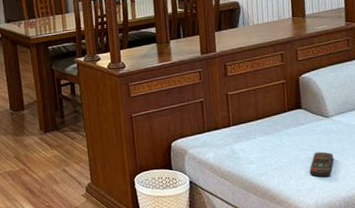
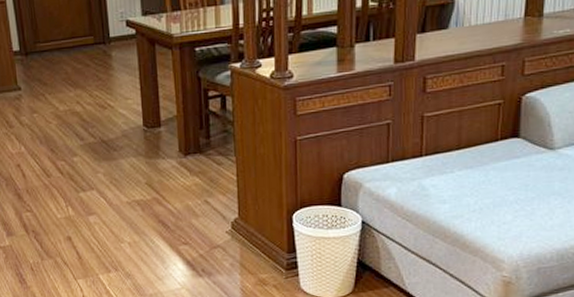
remote control: present [309,151,334,177] -> none [517,192,552,224]

